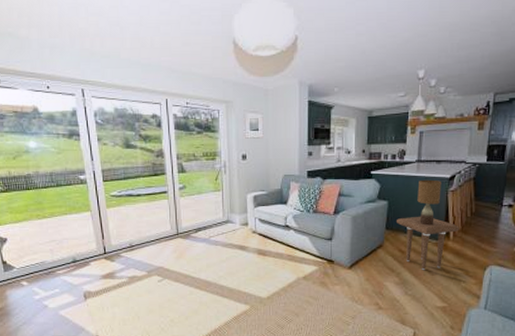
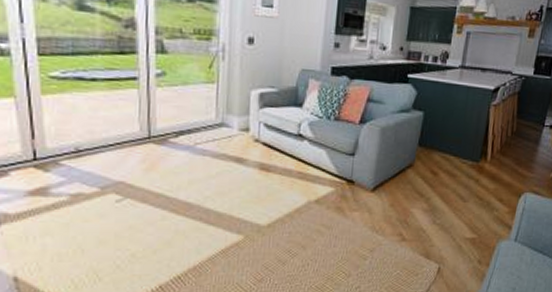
side table: present [396,216,459,271] -> none [430,132,498,197]
table lamp: present [417,179,442,226] -> none [456,89,485,144]

